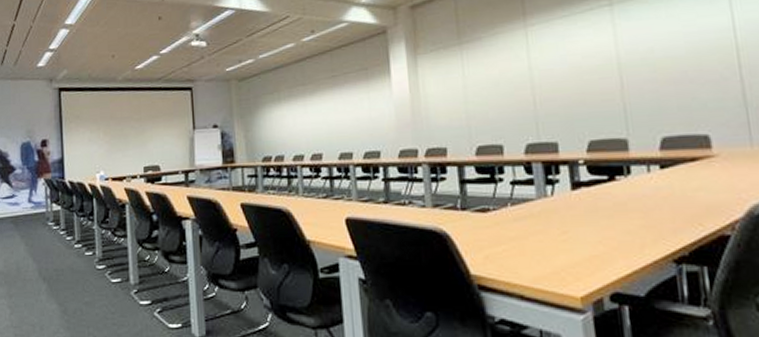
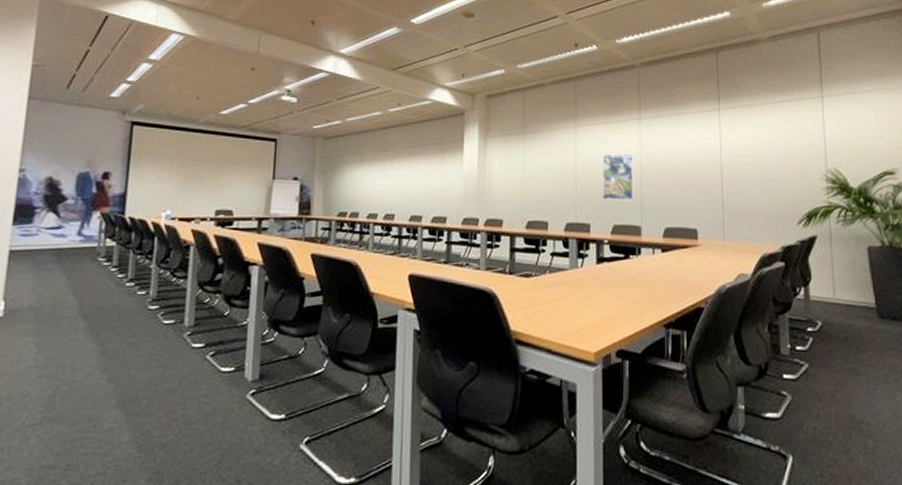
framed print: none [565,49,614,111] -> present [603,153,634,201]

